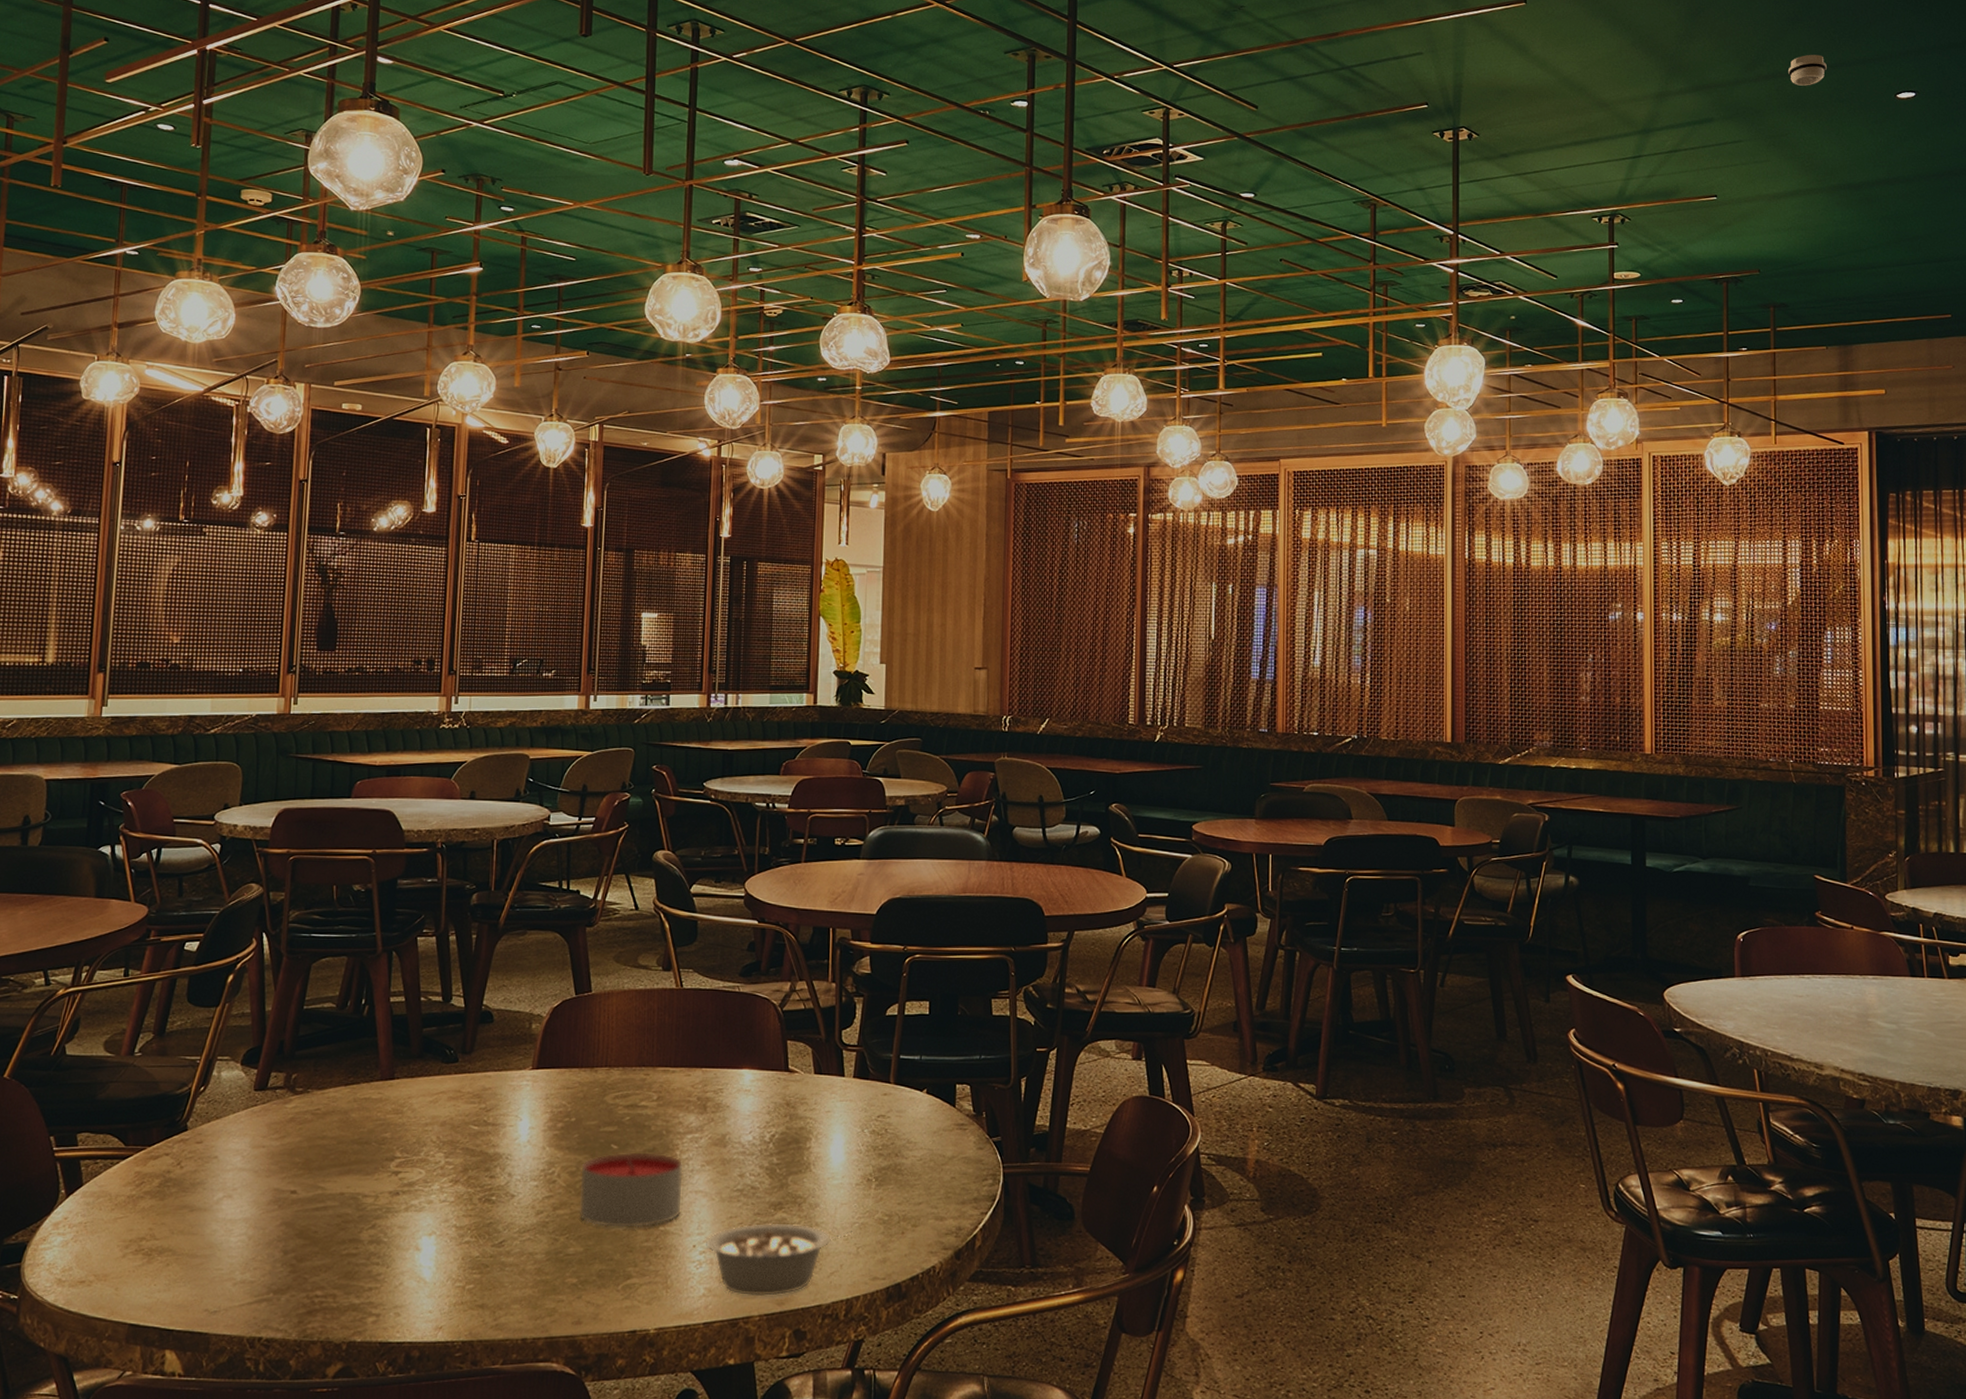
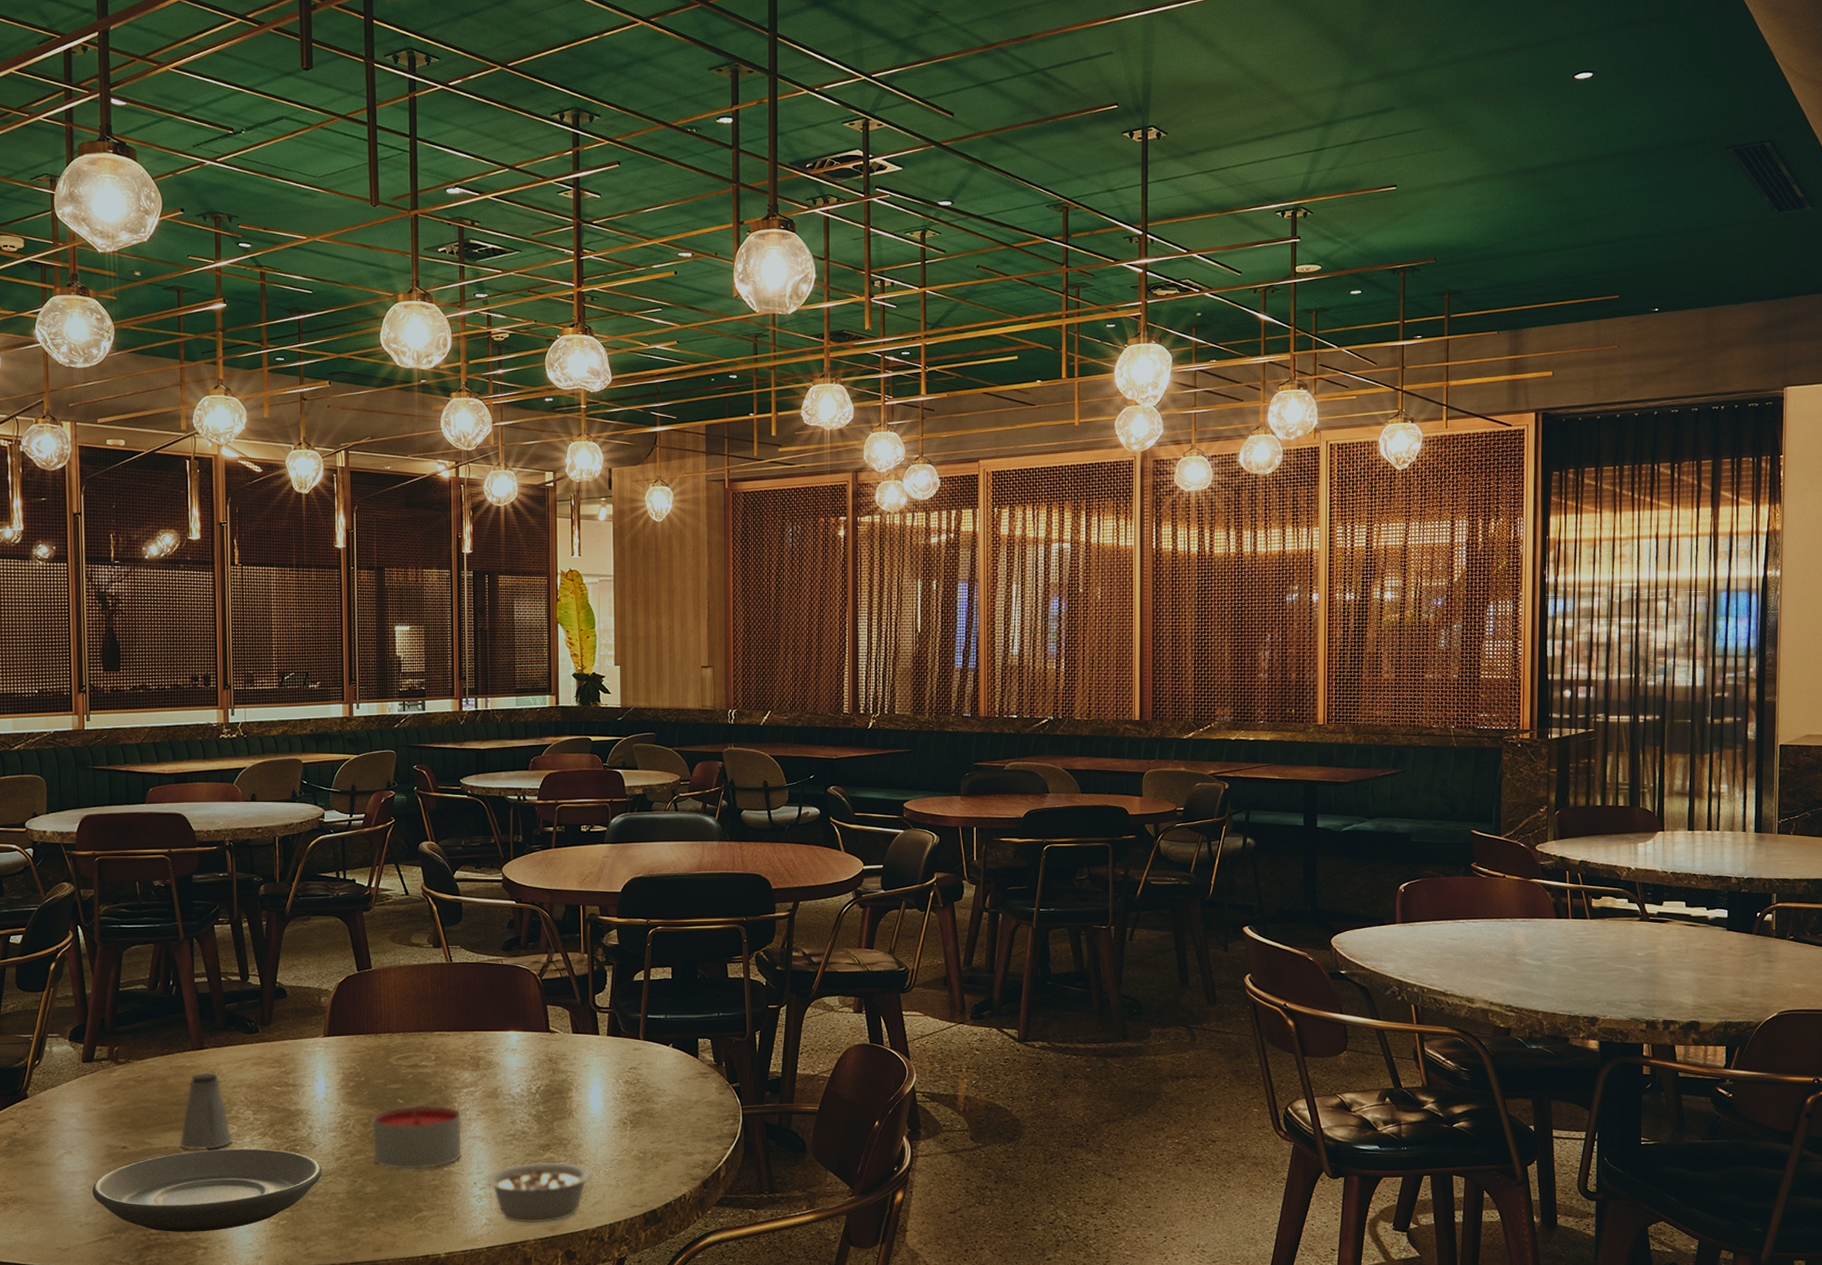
plate: none [252,1197,519,1296] -> present [92,1148,322,1232]
saltshaker: none [357,1107,420,1198] -> present [179,1073,233,1151]
smoke detector: present [1788,54,1827,86] -> none [1469,37,1507,70]

